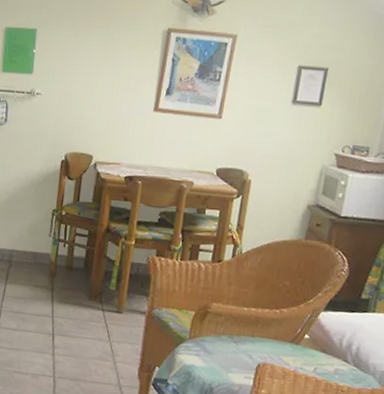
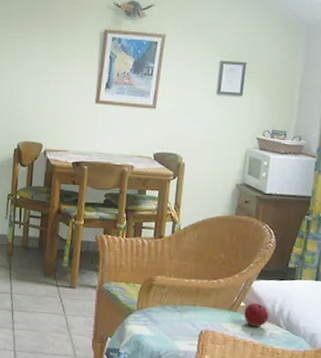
apple: none [307,335,336,362] -> present [244,302,269,327]

